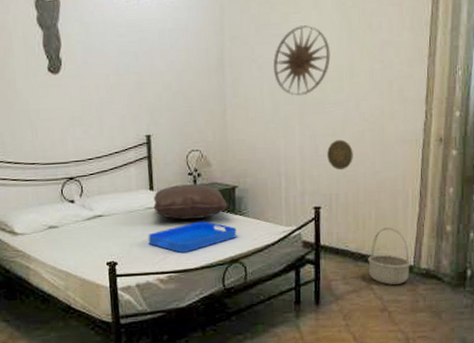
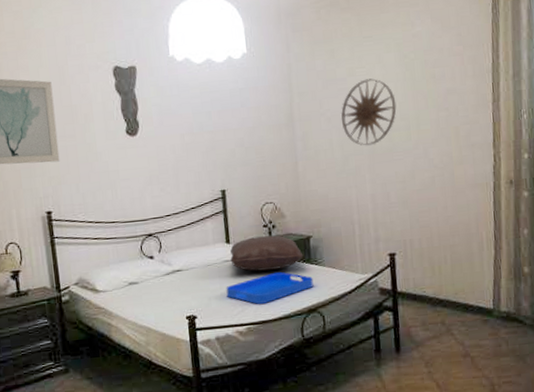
decorative plate: present [327,139,353,171] -> none [398,186,425,217]
basket: present [368,227,411,286] -> none [446,271,491,330]

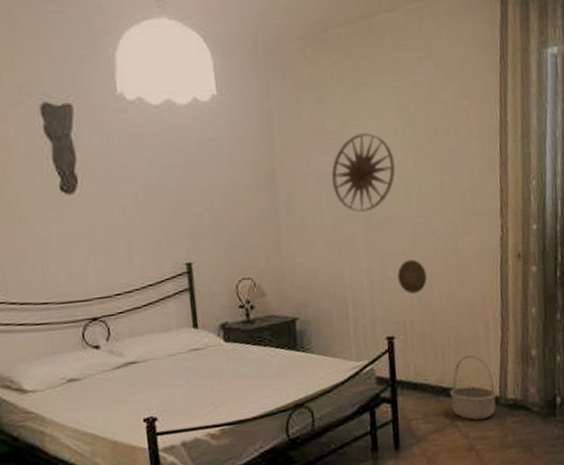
serving tray: present [226,272,314,305] -> none [193,361,301,401]
pillow: present [230,235,304,271] -> none [198,317,288,361]
decorative plate: none [398,186,425,217] -> present [397,259,427,295]
basket: none [446,271,491,330] -> present [450,355,497,420]

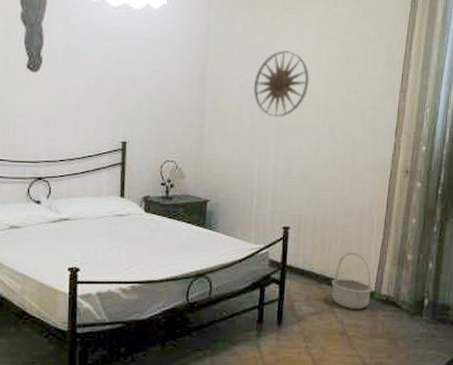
decorative plate: present [397,259,427,295] -> none [299,163,324,193]

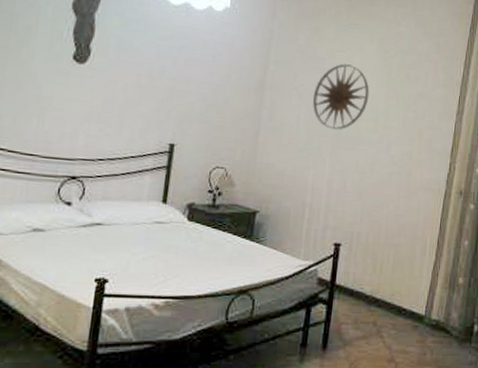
basket: present [331,252,373,310] -> none [380,273,423,335]

